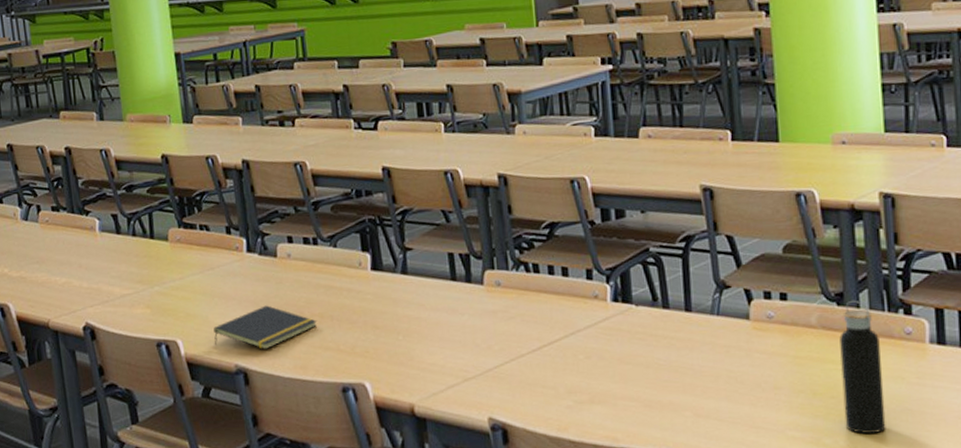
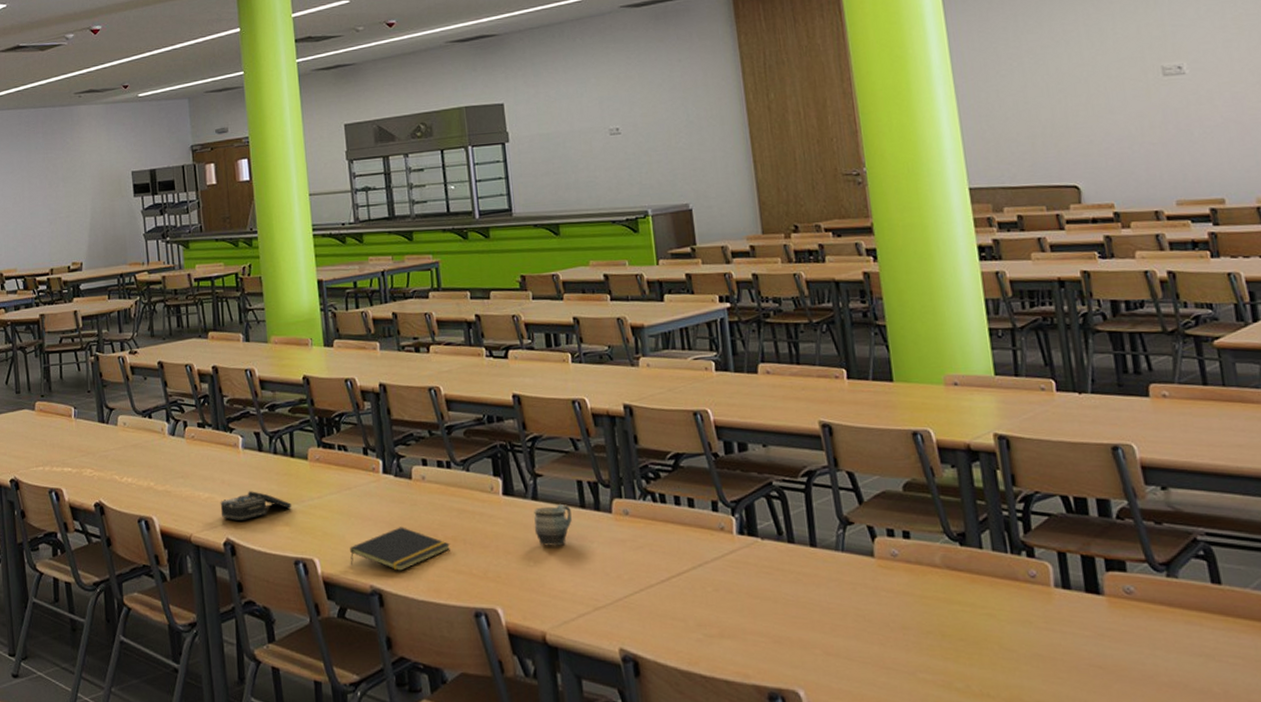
lunch box: none [78,274,152,305] -> present [220,491,291,521]
mug: none [403,277,442,321] -> present [534,503,572,547]
water bottle: present [839,300,886,434] -> none [964,540,1018,678]

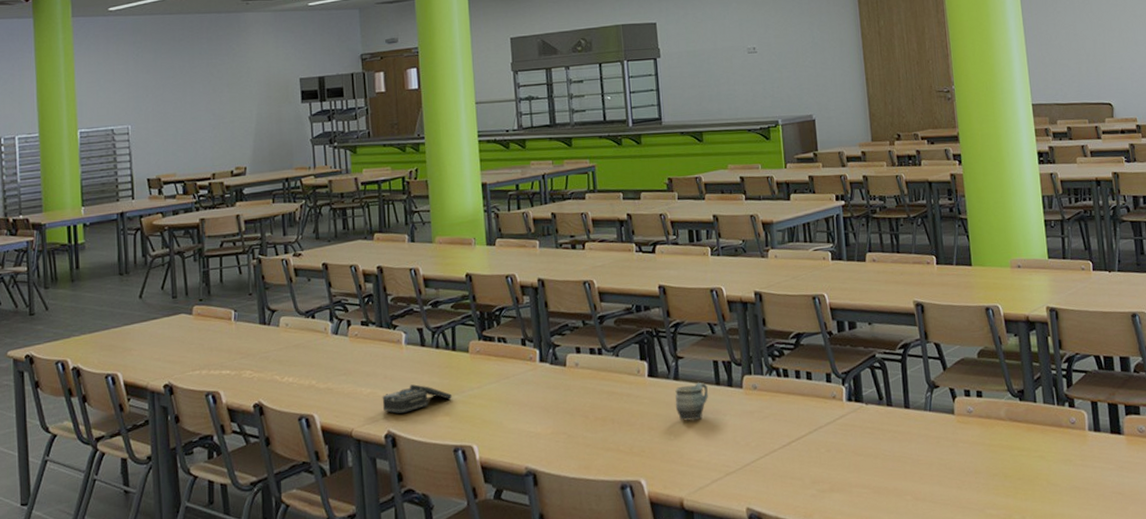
notepad: present [350,527,451,571] -> none [507,410,601,452]

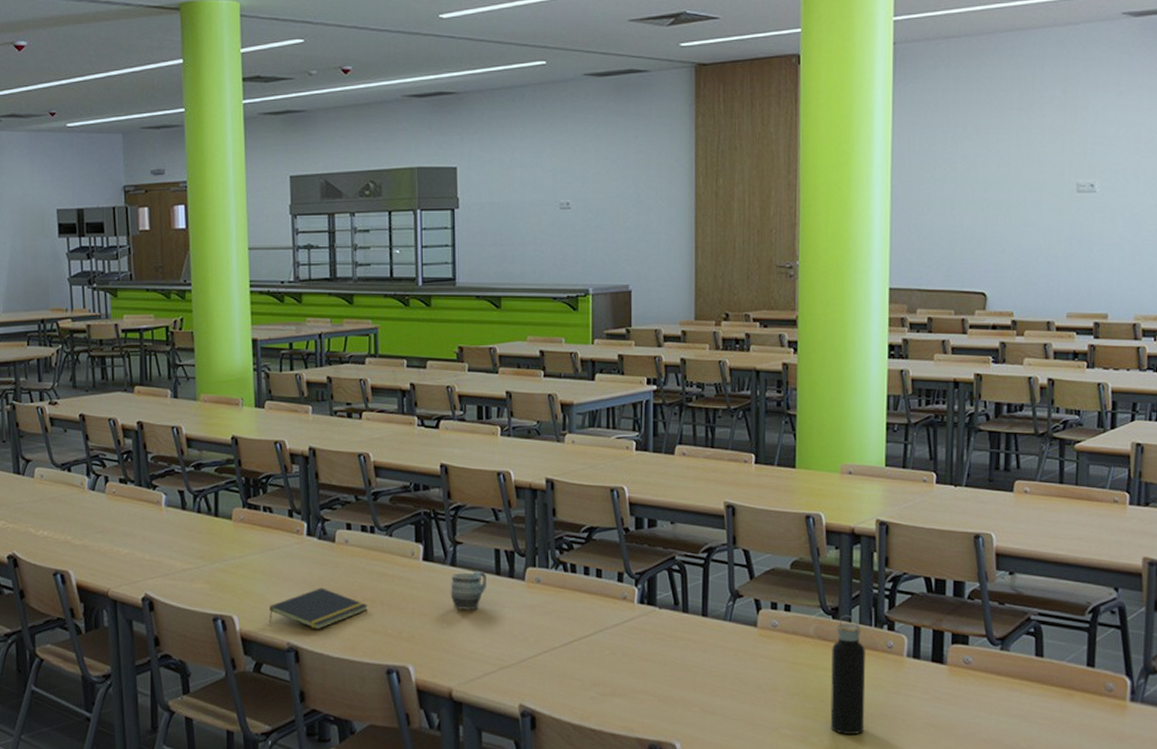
lunch box: present [382,384,452,414] -> none [140,548,213,577]
notepad: none [507,410,601,452] -> present [268,588,369,629]
water bottle: none [1022,395,1060,509] -> present [830,614,866,734]

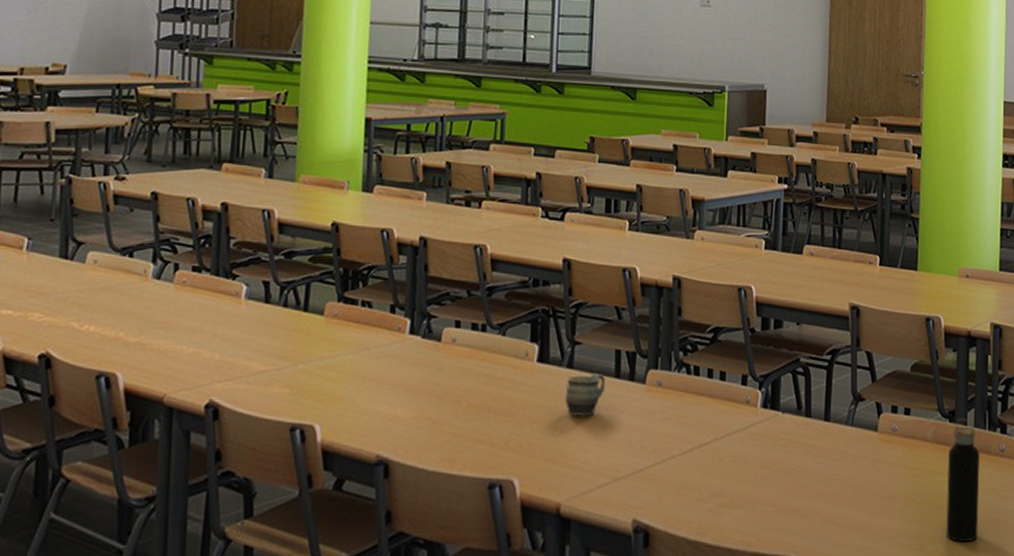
notepad: present [268,588,369,629] -> none [356,392,474,439]

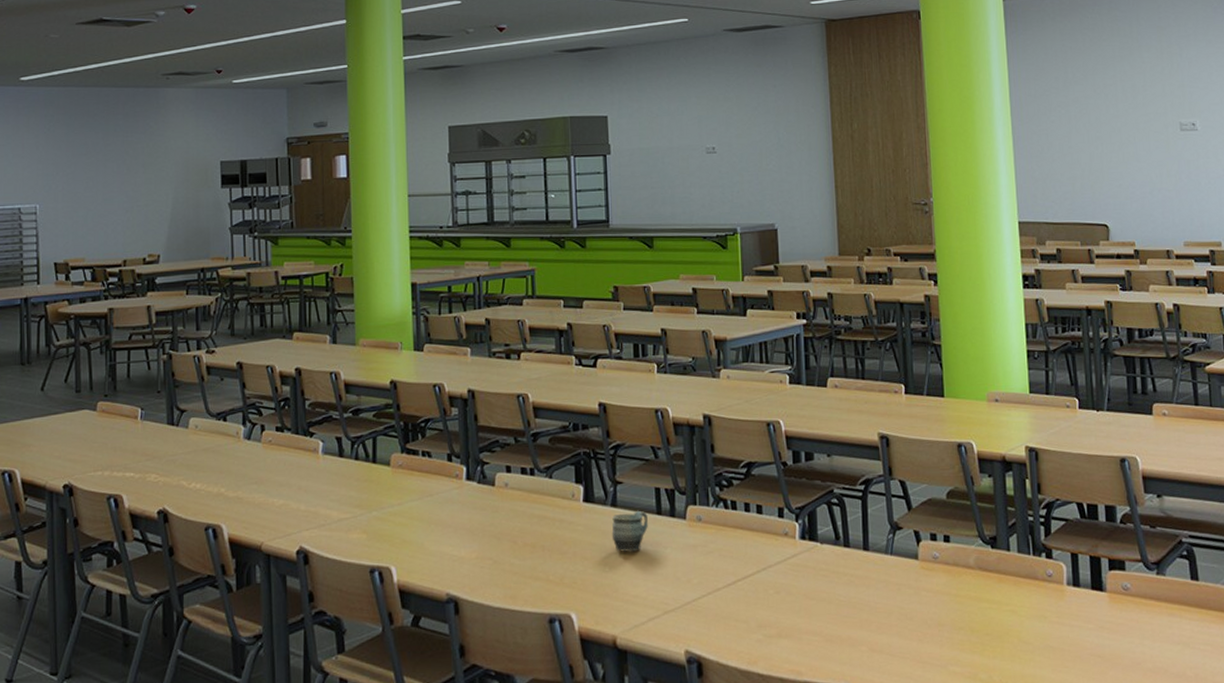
water bottle: present [946,417,980,542] -> none [993,543,1032,669]

